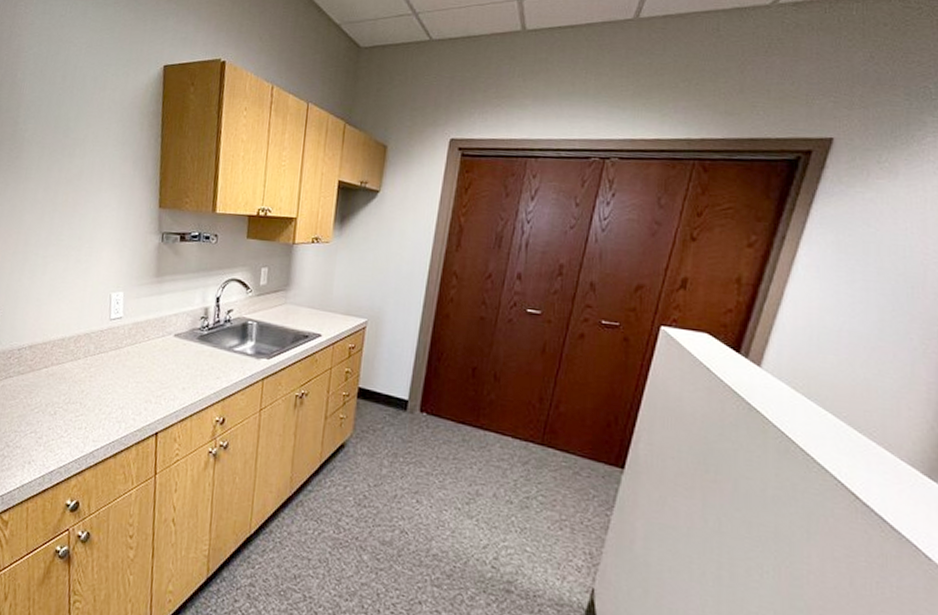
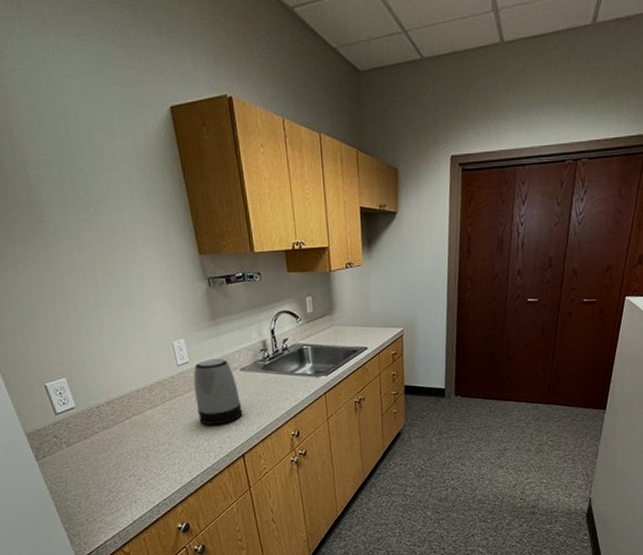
kettle: none [118,318,168,394] -> present [193,358,243,426]

